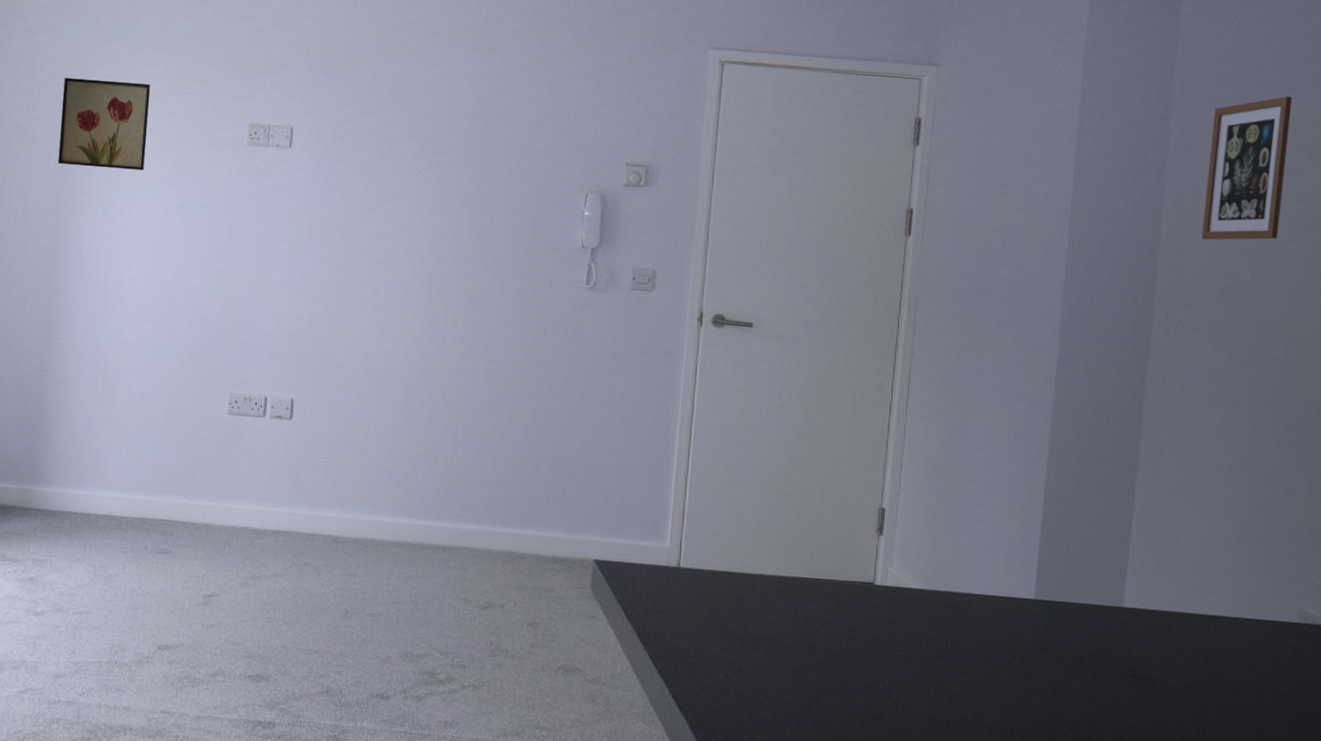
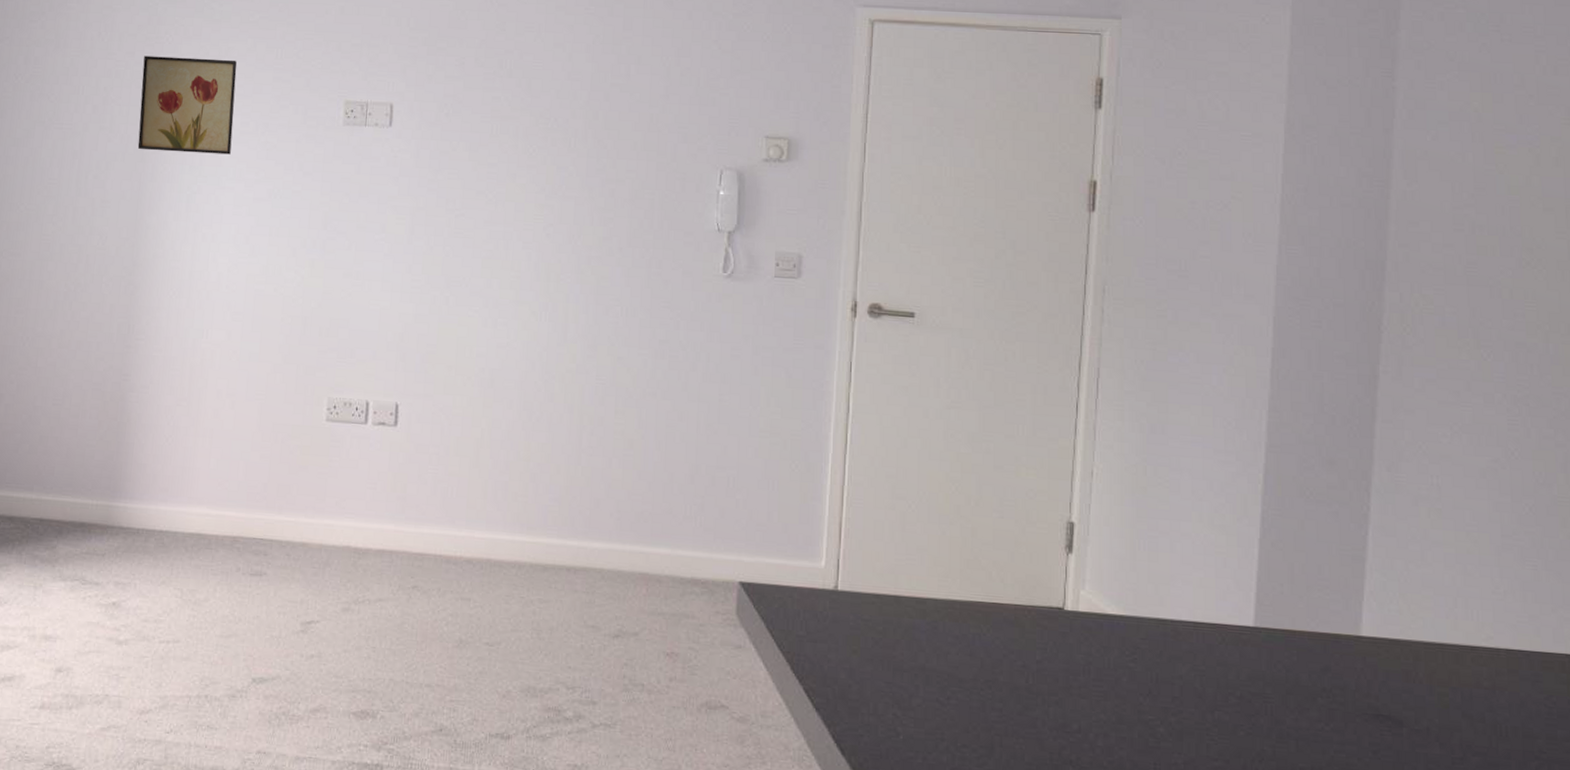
picture frame: present [1201,96,1293,240] -> none [1438,43,1543,211]

